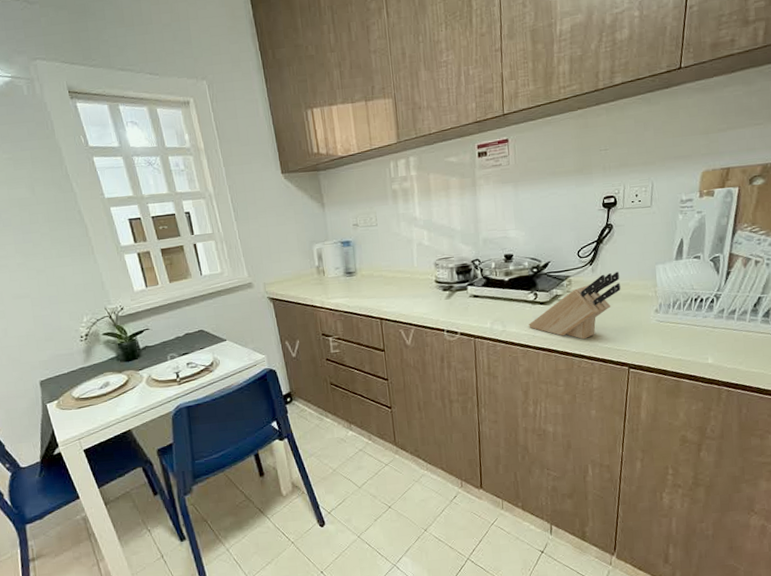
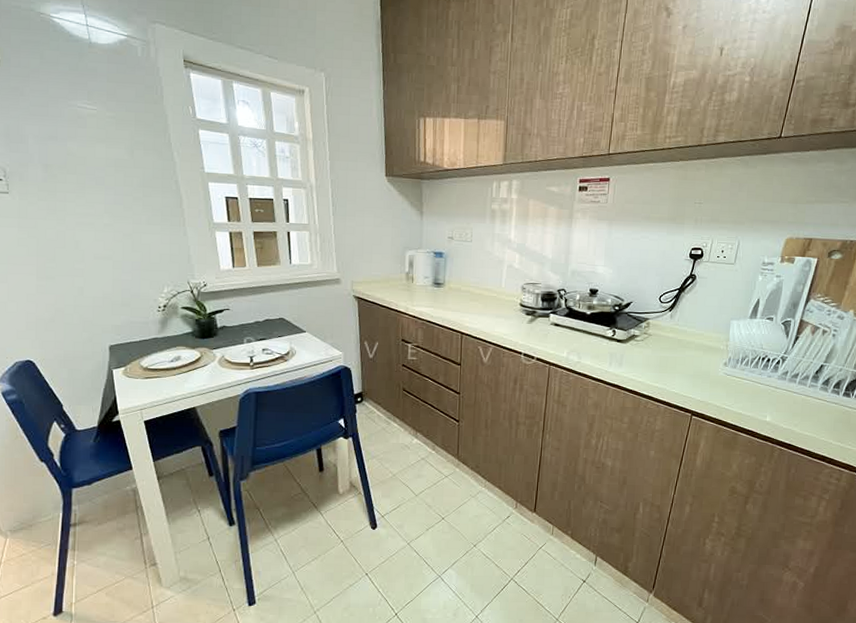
knife block: present [529,271,621,340] -> none [603,321,696,382]

